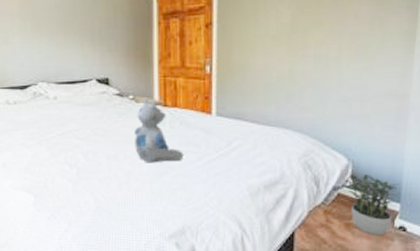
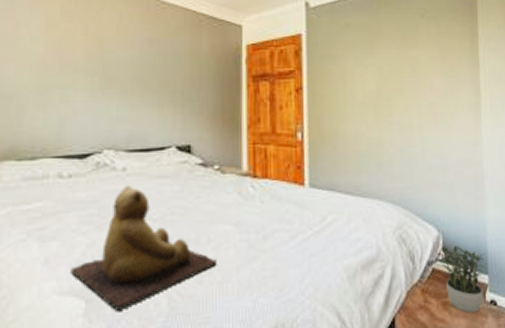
teddy bear: none [21,110,133,206] -> present [71,185,217,312]
polar bear: present [135,96,183,163] -> none [220,166,275,247]

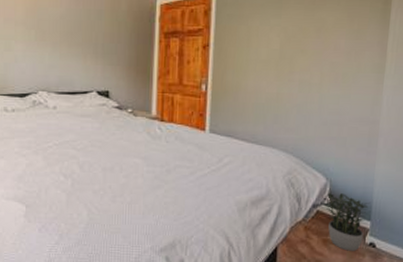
teddy bear: present [71,185,217,312] -> none [15,120,127,217]

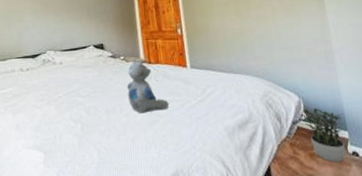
polar bear: none [131,110,177,177] -> present [127,56,169,114]

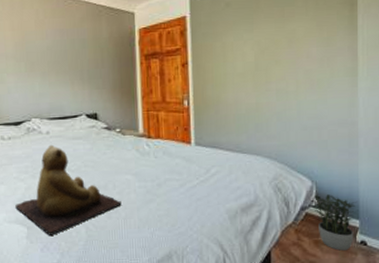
teddy bear: none [33,73,129,161] -> present [15,144,121,237]
polar bear: present [127,56,169,114] -> none [122,129,167,192]

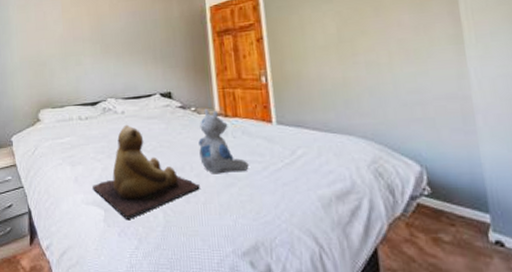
polar bear: none [122,129,167,192] -> present [198,108,249,174]
potted plant: present [314,194,357,251] -> none [426,182,485,252]

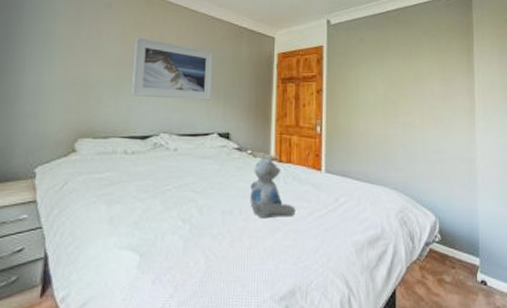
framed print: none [75,12,149,67] -> present [132,37,213,100]
teddy bear: present [92,124,200,221] -> none [129,162,246,267]

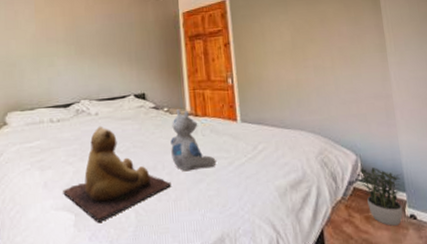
teddy bear: none [129,162,246,267] -> present [63,126,171,224]
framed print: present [132,37,213,100] -> none [49,12,124,68]
potted plant: none [438,230,477,290] -> present [360,167,403,226]

